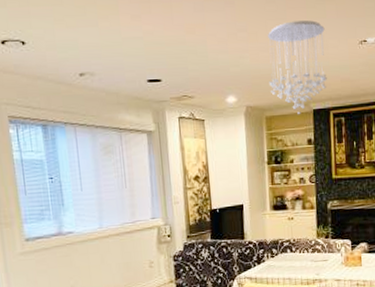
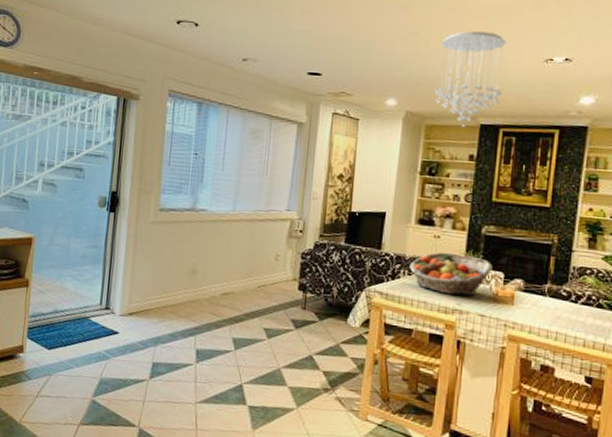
fruit basket: none [271,230,341,268] -> present [410,252,493,297]

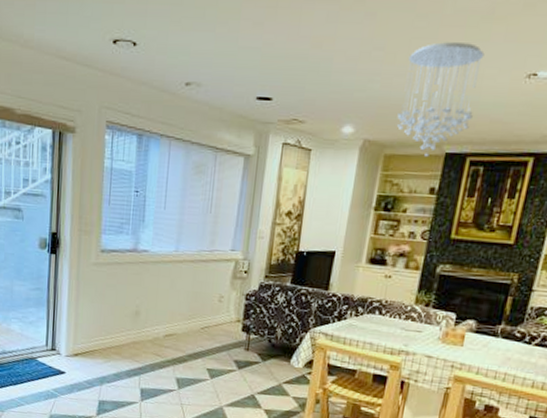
fruit basket: present [410,252,493,297] -> none [357,292,445,338]

